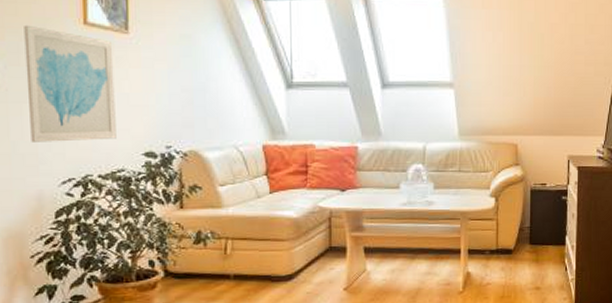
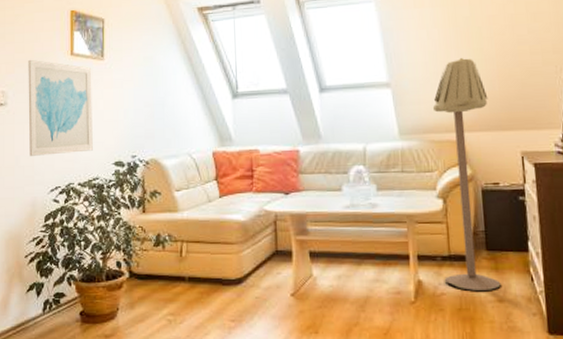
floor lamp: none [491,63,544,280] -> present [432,58,501,291]

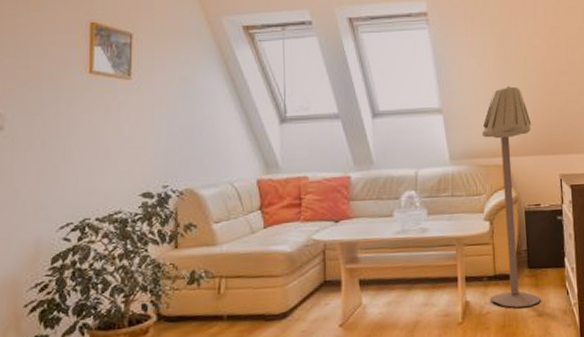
wall art: present [28,59,93,156] -> none [32,76,116,189]

